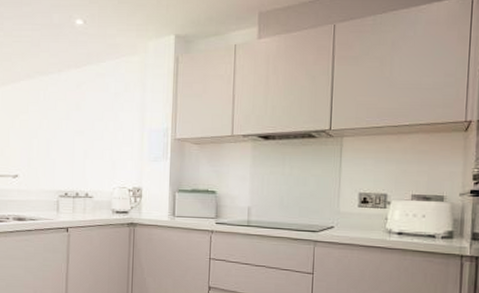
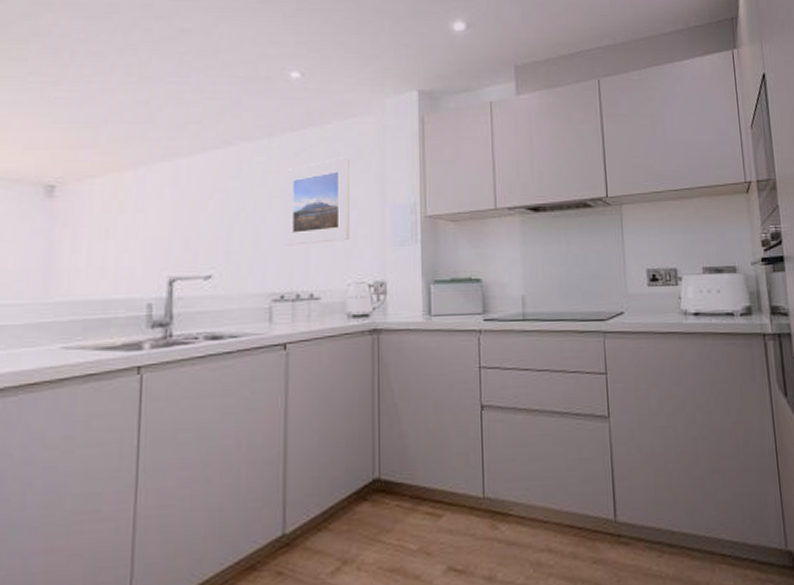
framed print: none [68,90,118,157] -> present [284,158,349,246]

